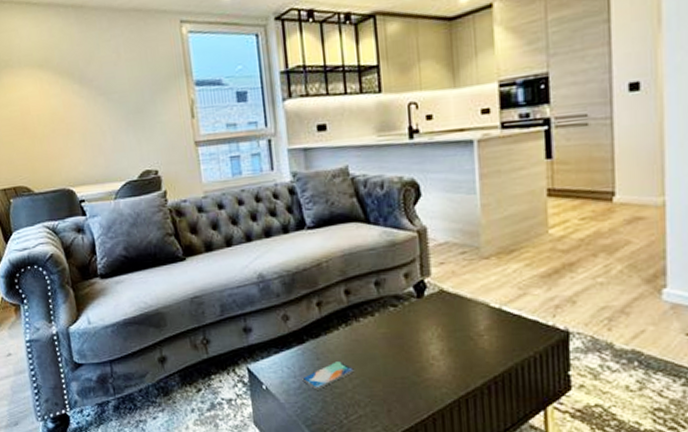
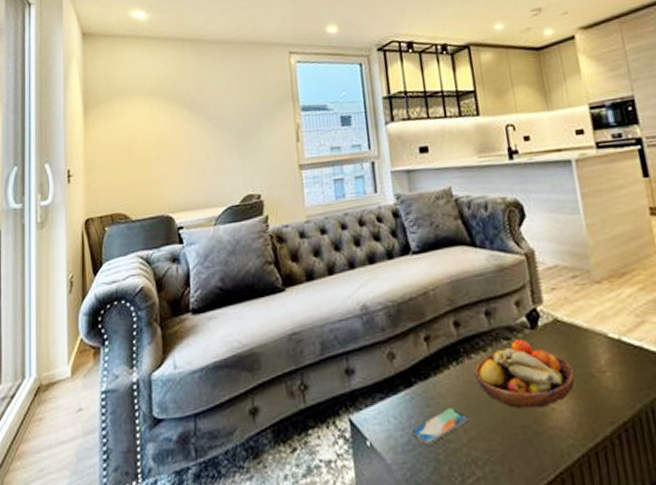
fruit bowl: none [361,305,454,364] -> present [474,338,575,409]

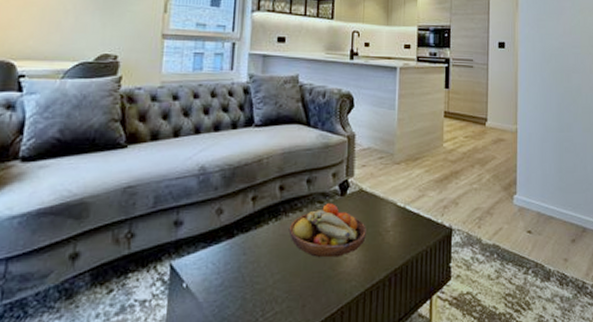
smartphone: present [411,406,470,446] -> none [225,255,278,287]

